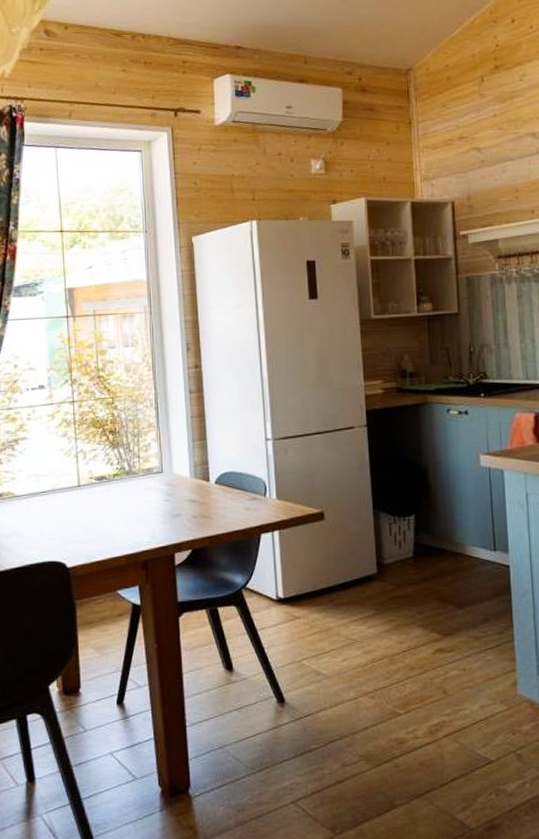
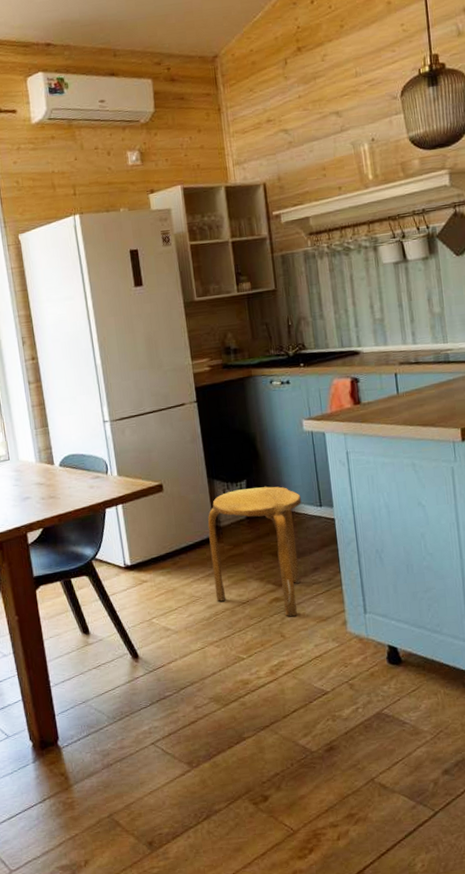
stool: none [370,524,474,672] -> present [207,486,301,617]

